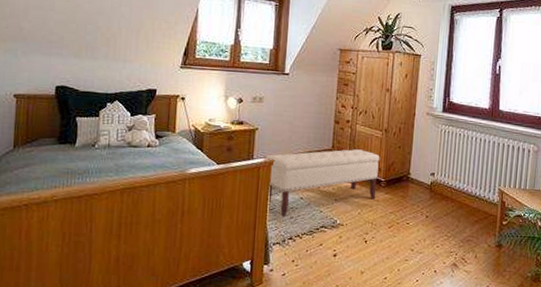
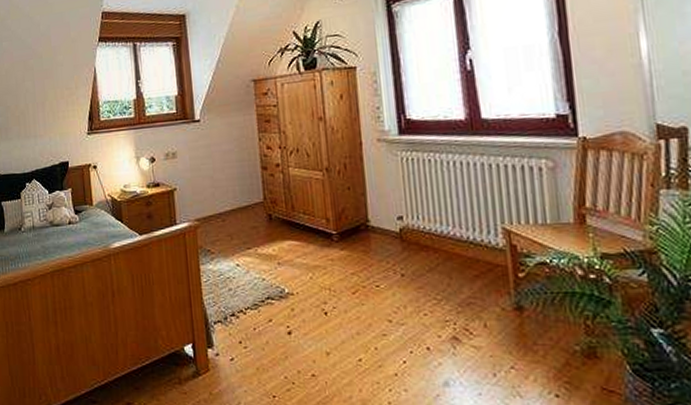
bench: present [265,149,380,217] -> none [189,198,328,289]

